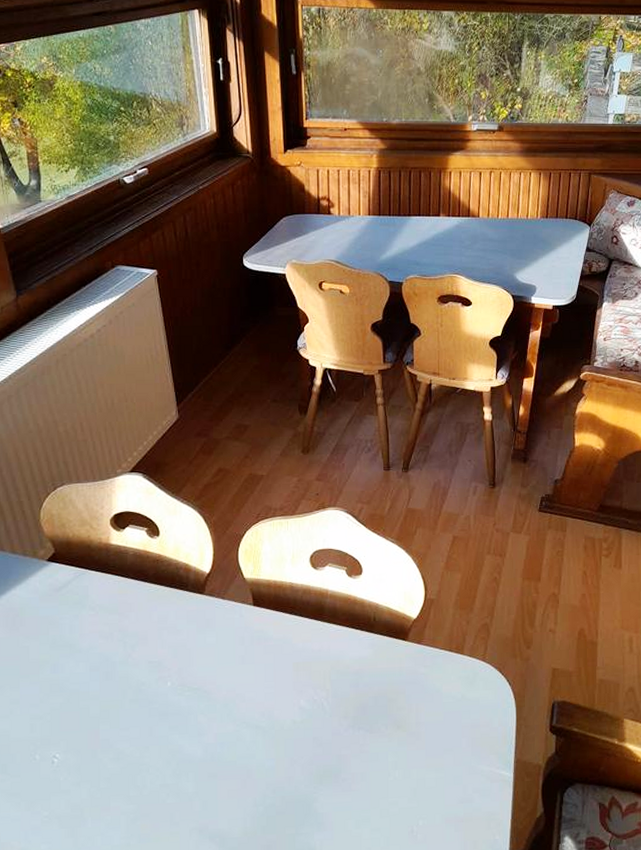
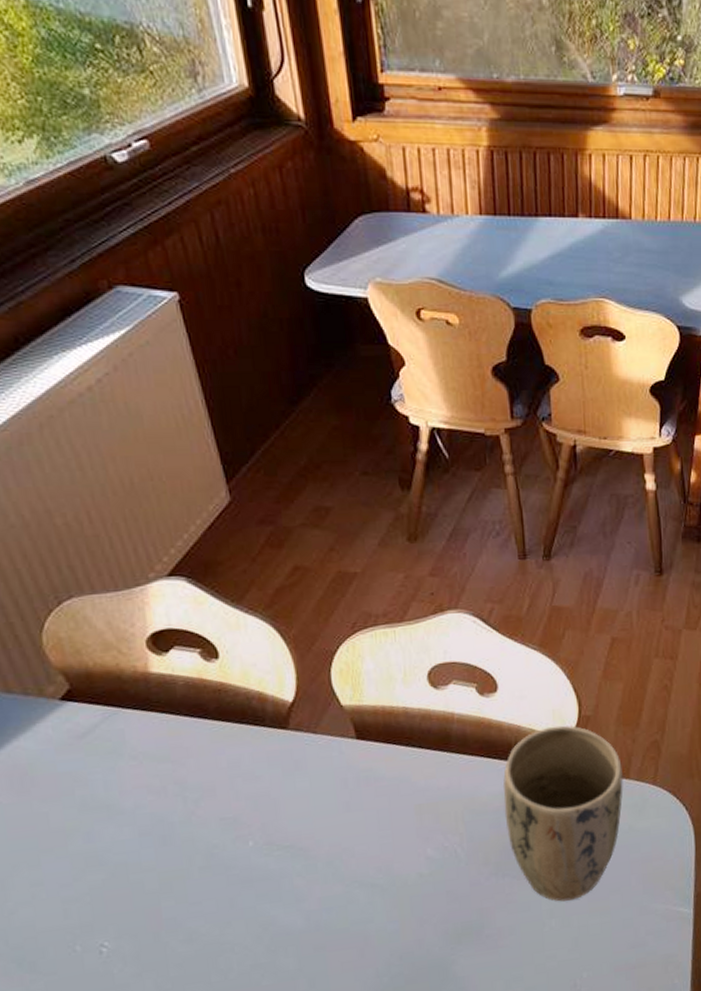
plant pot: none [362,605,458,756] -> present [503,725,623,902]

